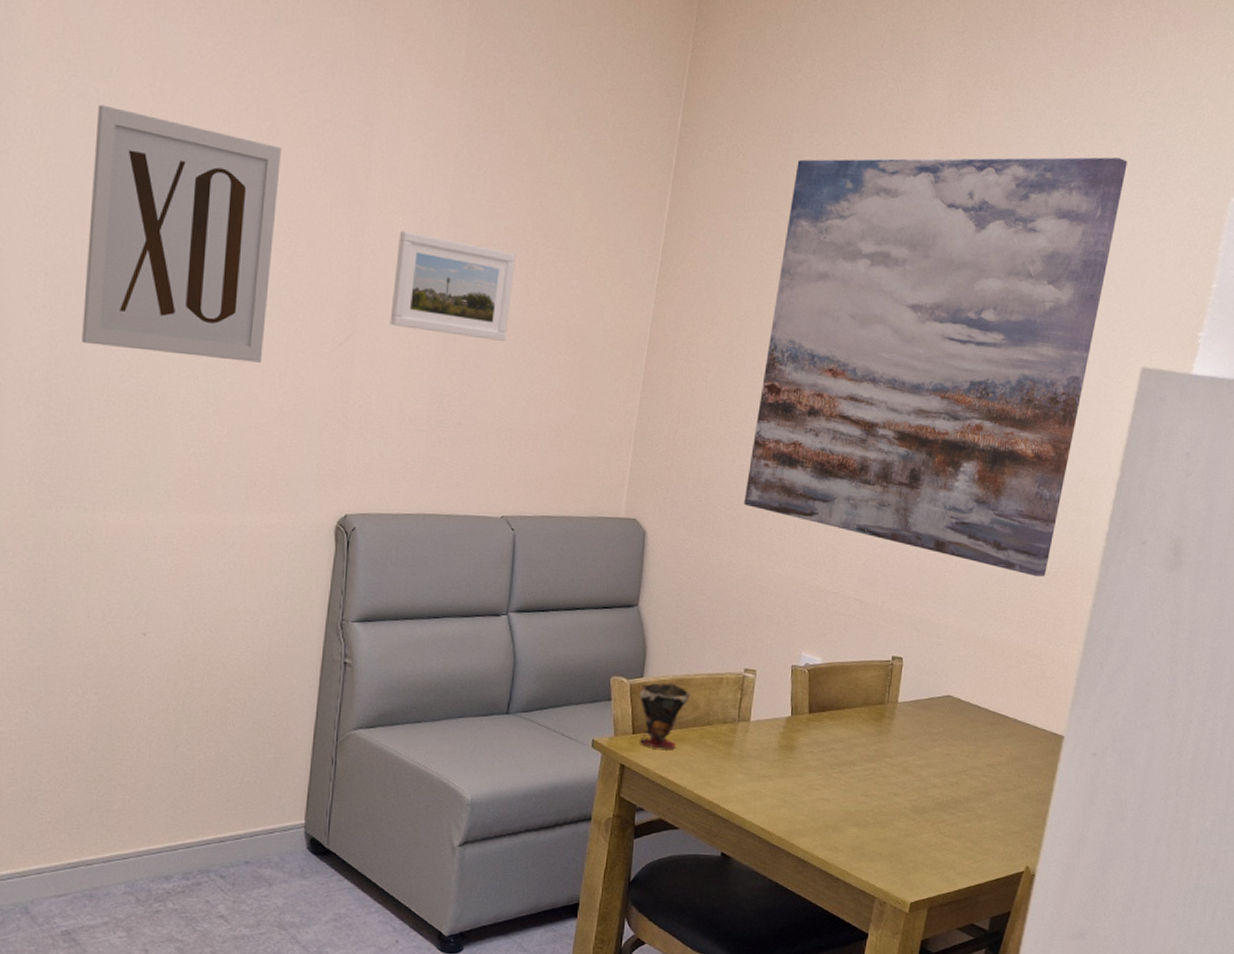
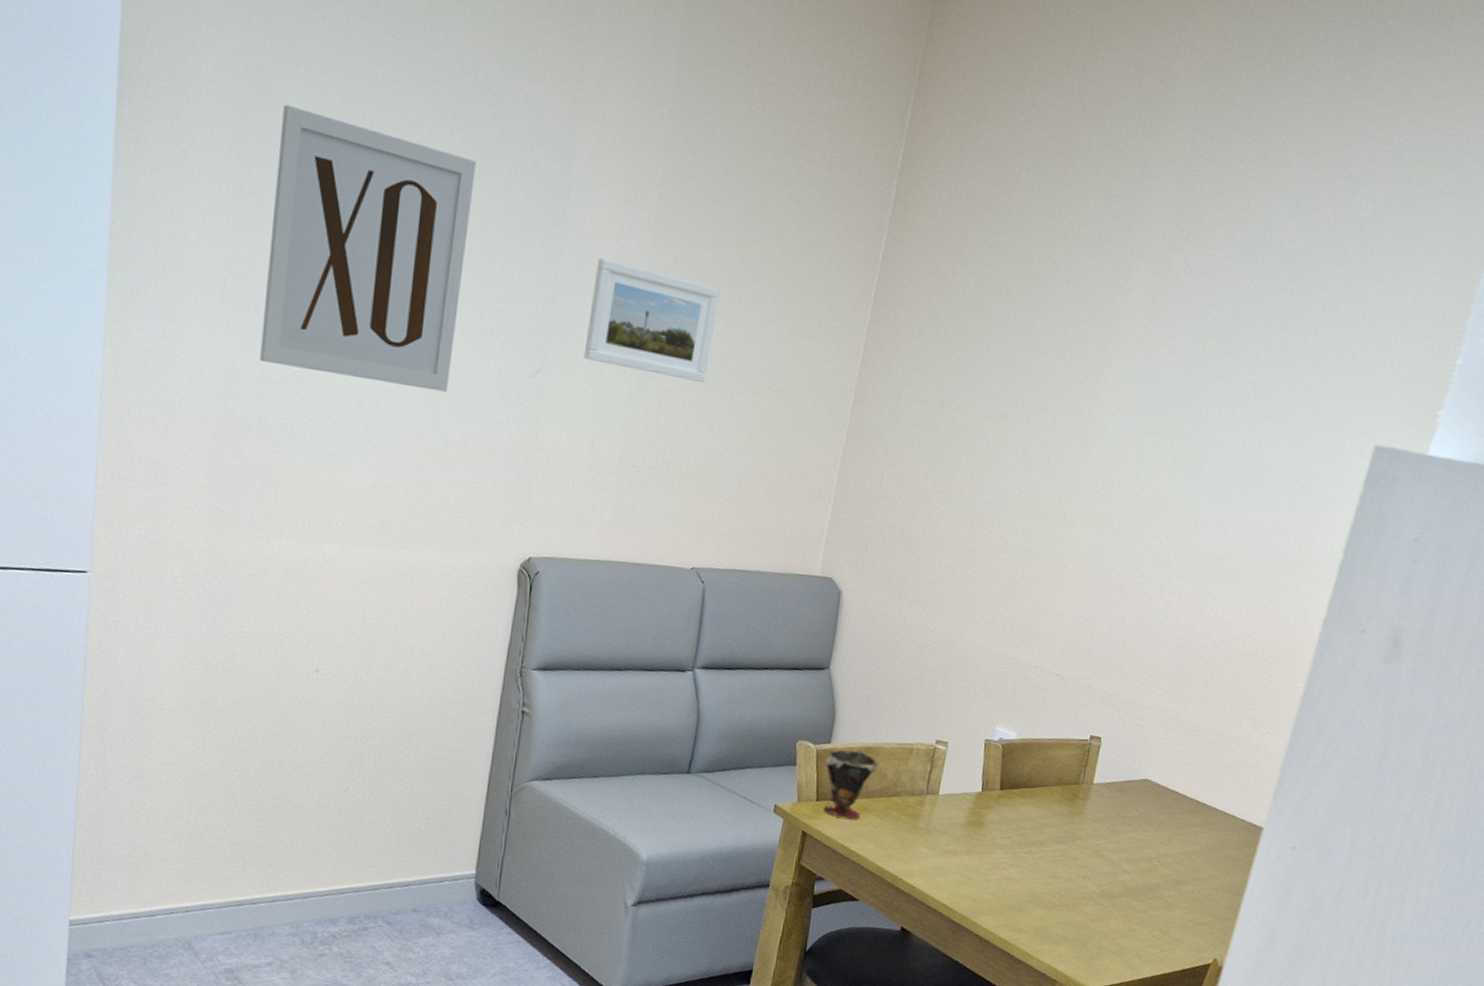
wall art: present [744,157,1128,577] -> none [946,201,1378,662]

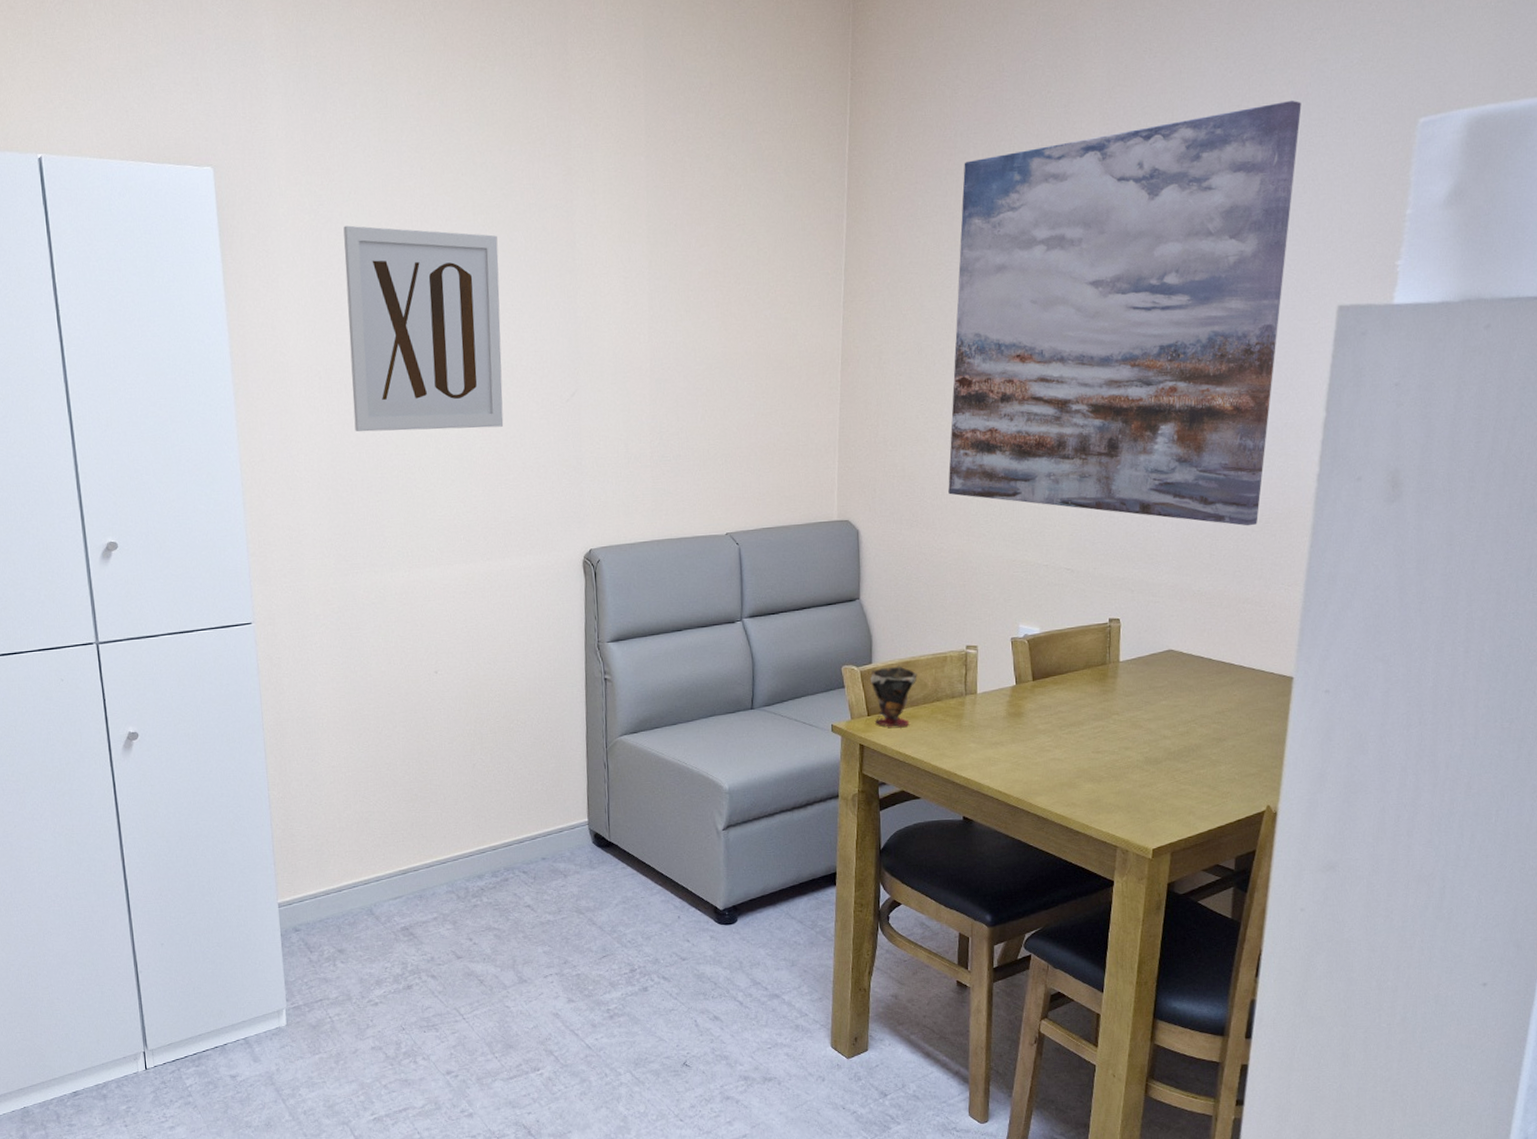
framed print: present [583,257,720,382] -> none [606,290,712,377]
wall art: none [946,201,1378,662] -> present [948,100,1301,526]

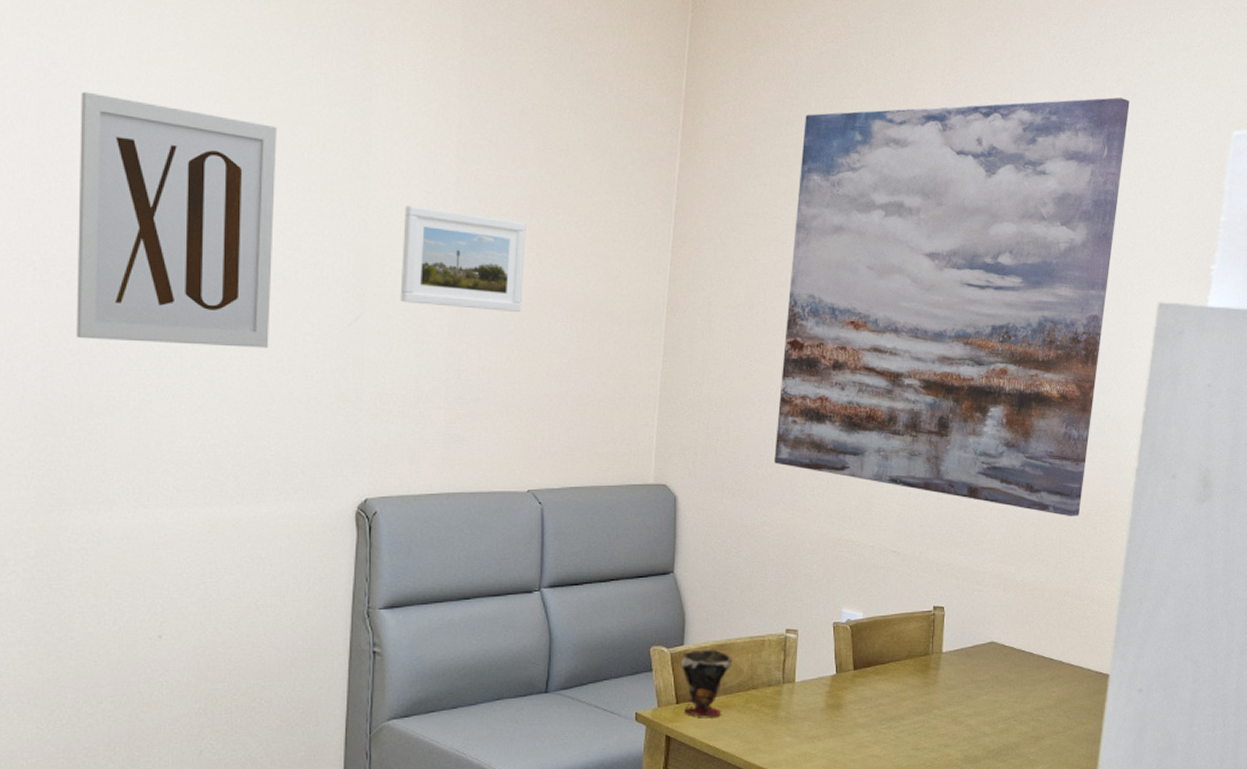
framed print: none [606,290,712,377] -> present [400,205,526,312]

